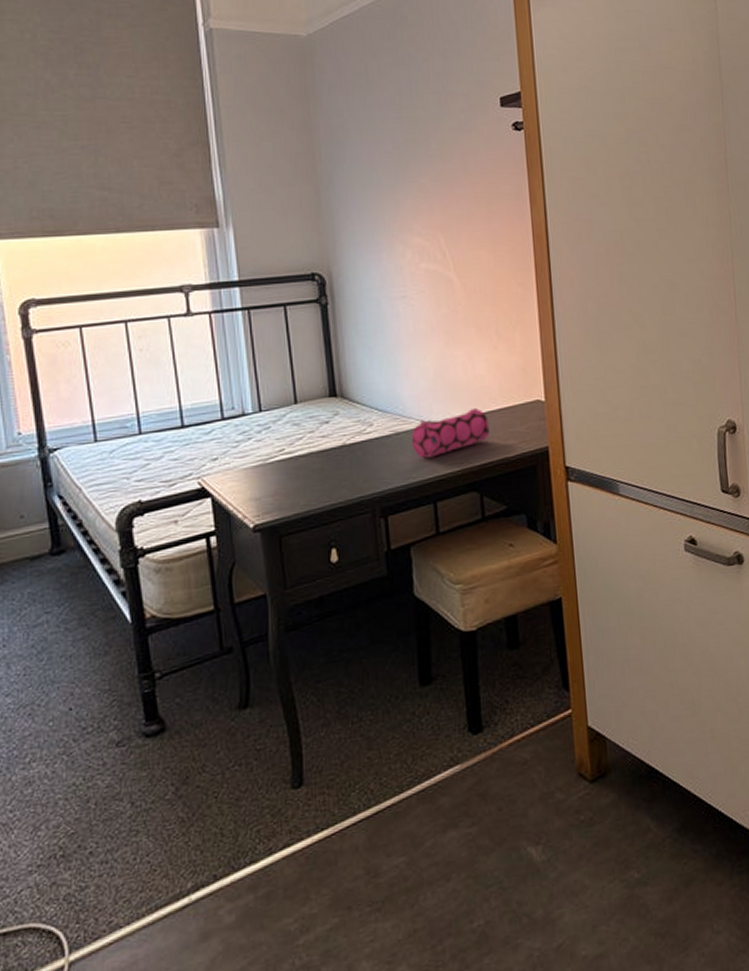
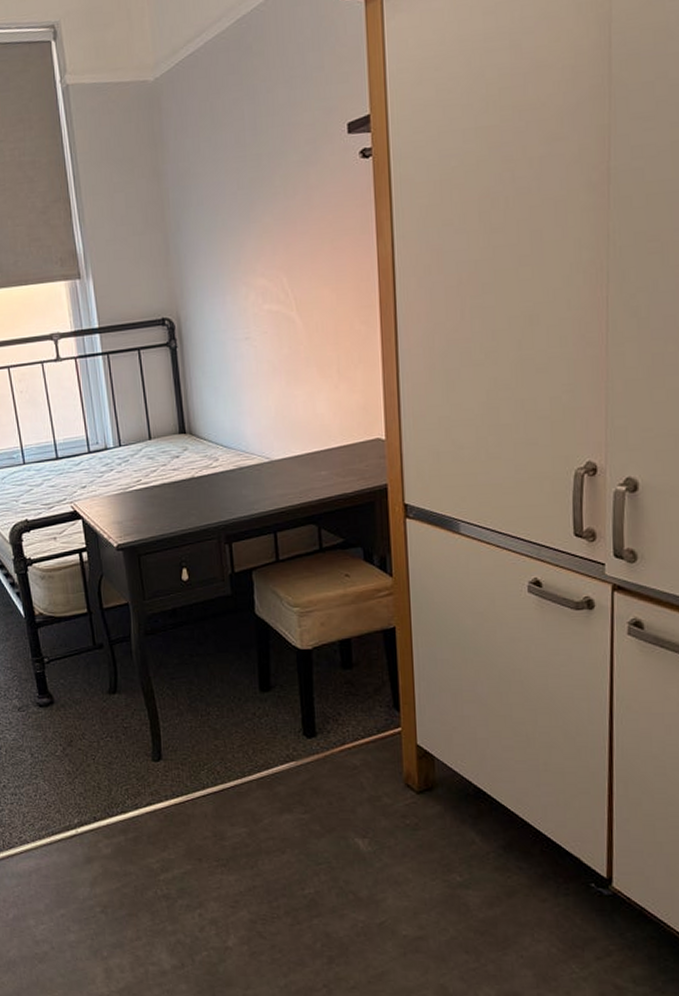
pencil case: present [411,407,490,458] -> none [254,445,329,492]

